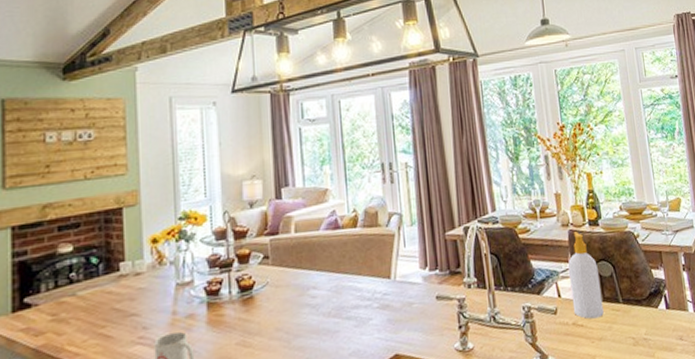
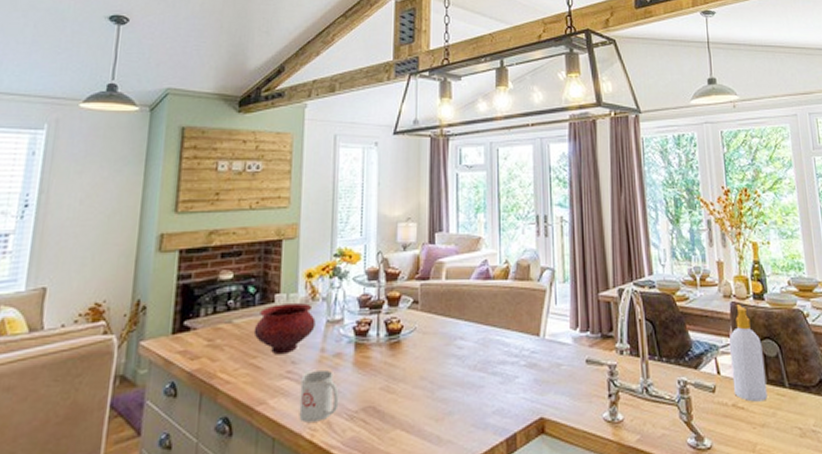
bowl: none [100,268,165,322] -> present [253,303,316,355]

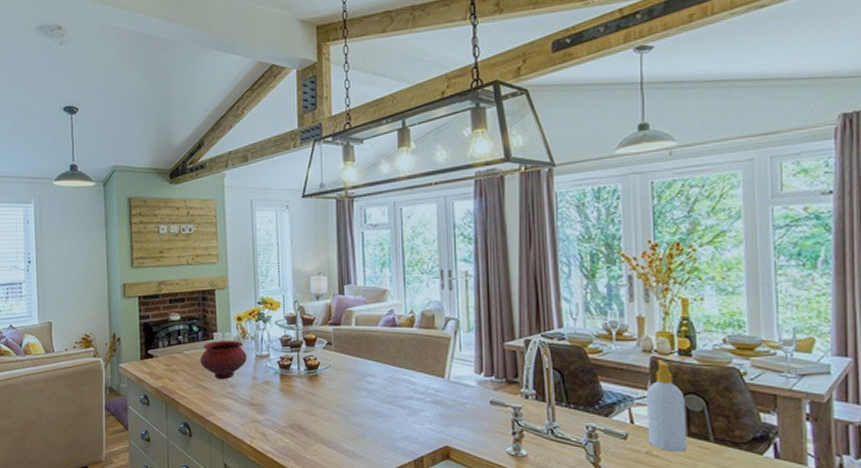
mug: present [299,369,340,423] -> none [239,393,271,432]

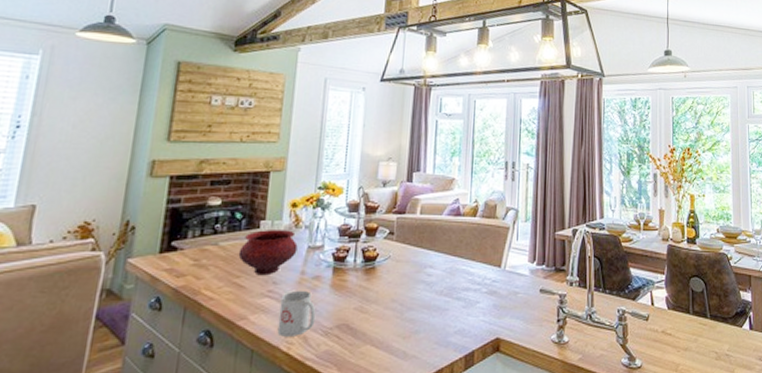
mug: none [239,393,271,432] -> present [277,290,316,337]
soap bottle: present [645,359,687,452] -> none [663,247,692,330]

